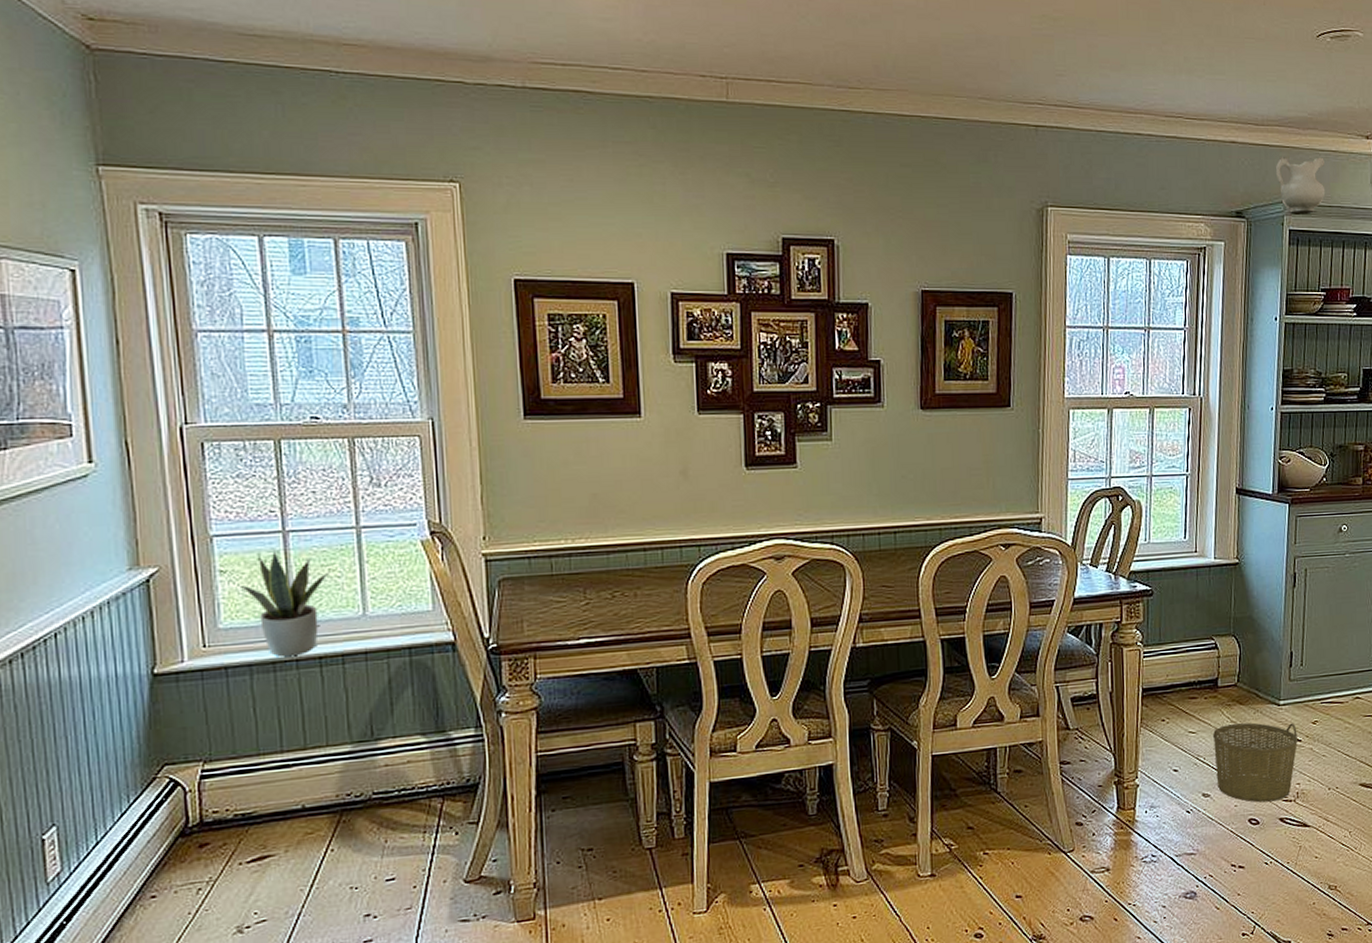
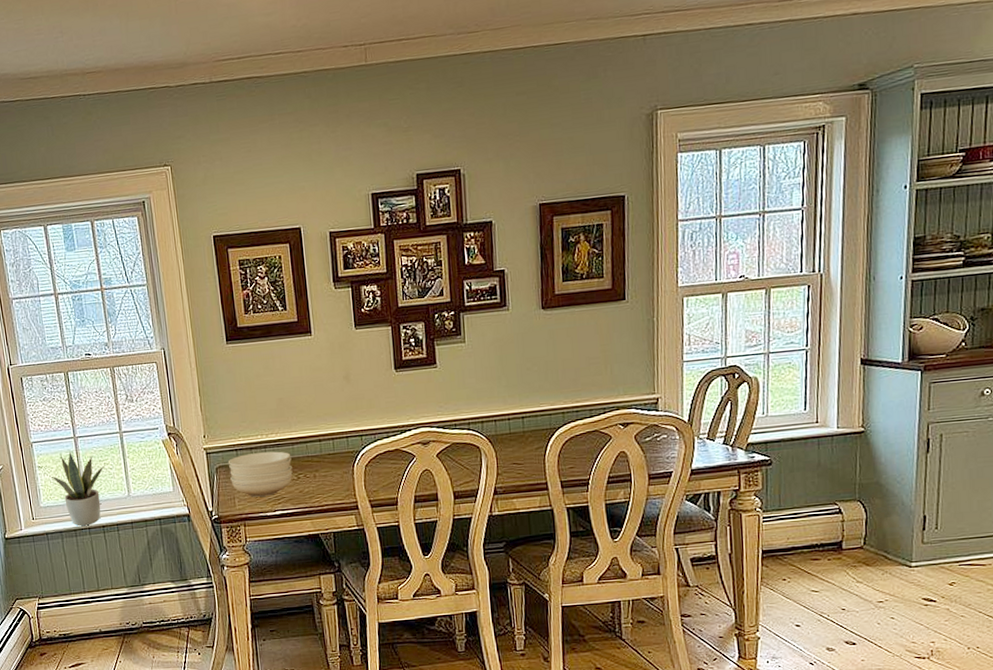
bowl: none [516,561,606,620] -> present [228,451,293,497]
basket: present [1212,722,1298,803] -> none [836,583,932,658]
ceramic pitcher: present [1275,156,1326,215] -> none [904,11,965,78]

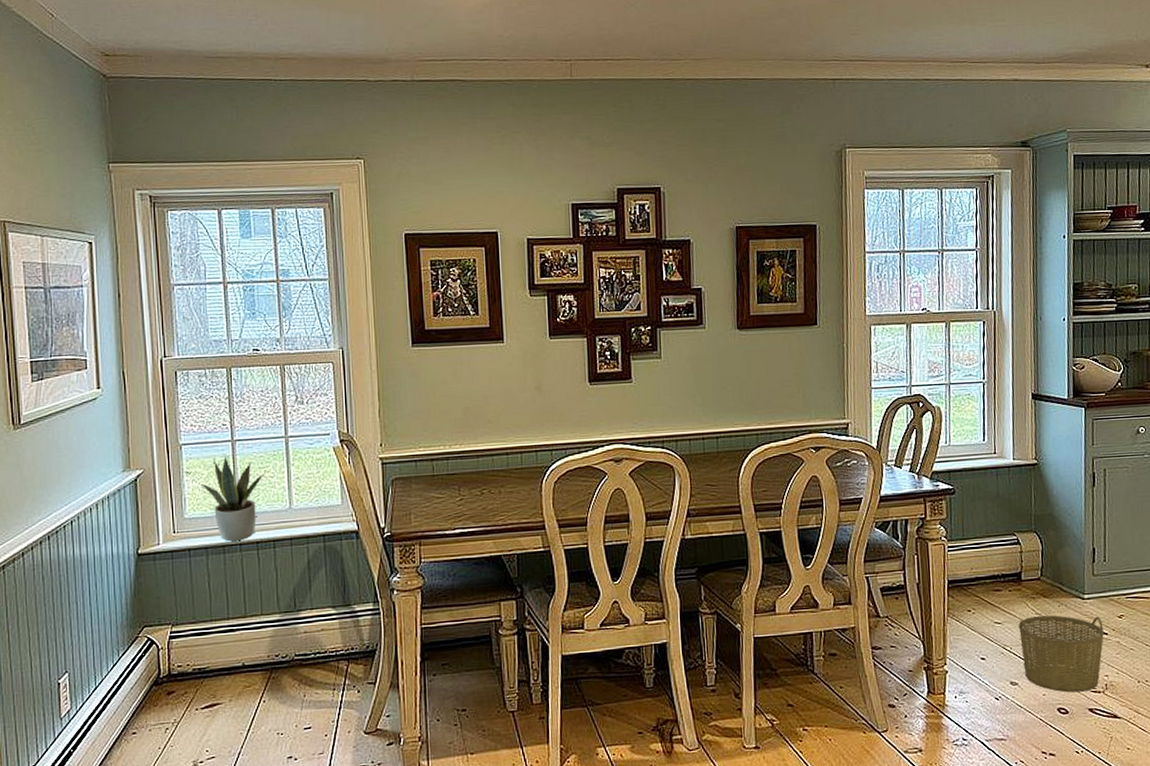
bowl: present [228,451,293,497] -> none [405,464,476,513]
basket: none [836,583,932,658] -> present [1018,615,1104,693]

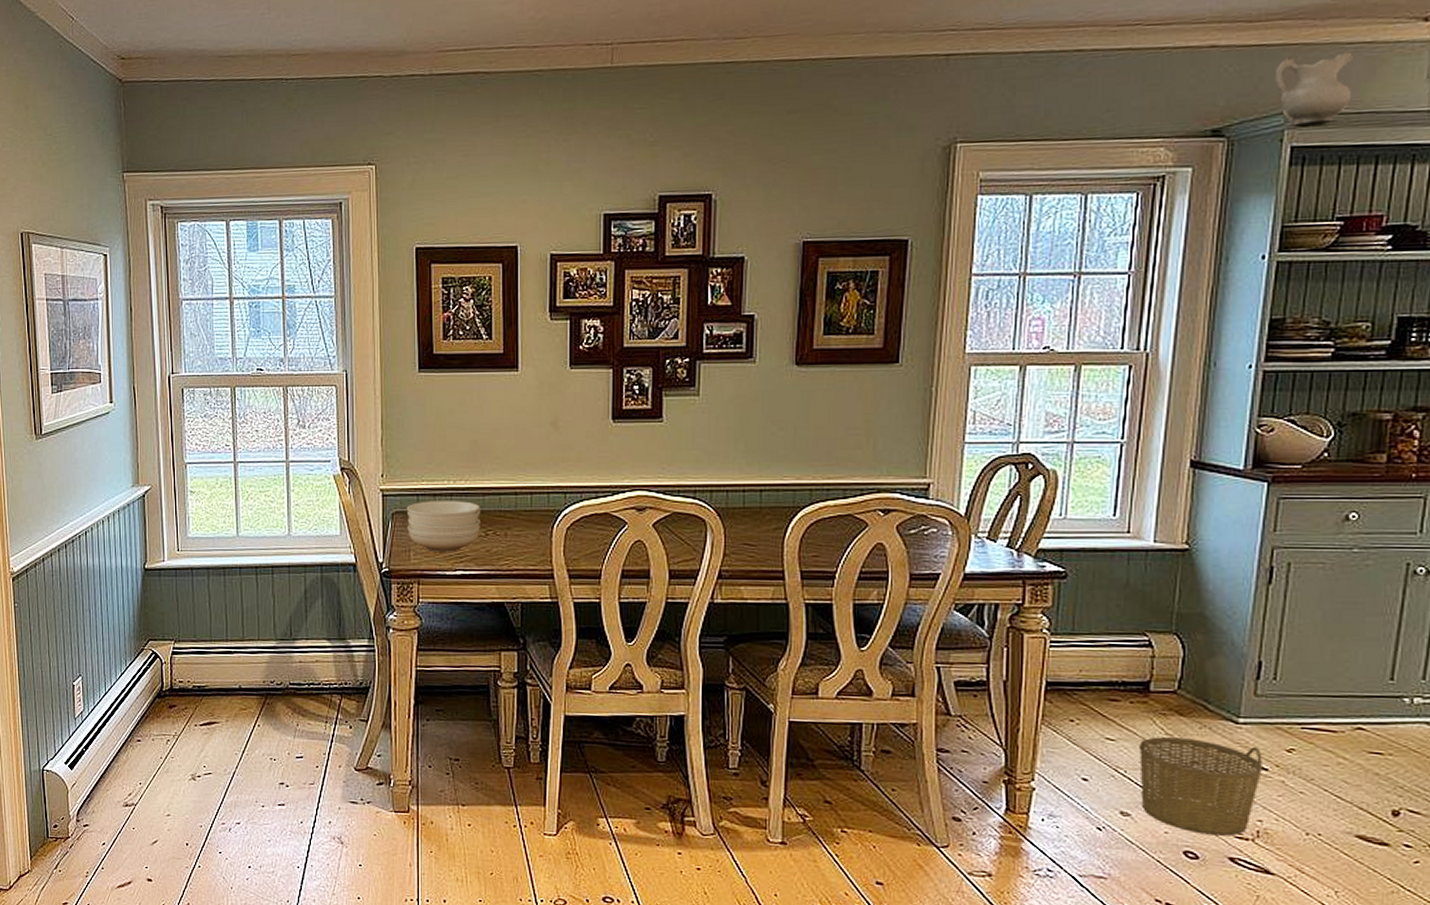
potted plant: present [198,455,266,542] -> none [202,476,266,565]
bowl: none [405,464,476,513] -> present [406,501,480,552]
ceramic pitcher: none [1057,87,1108,141] -> present [1274,51,1353,128]

